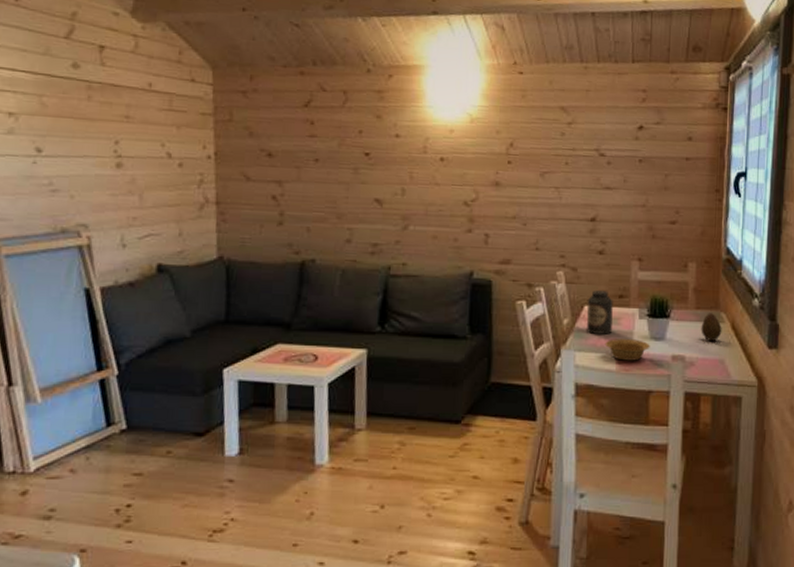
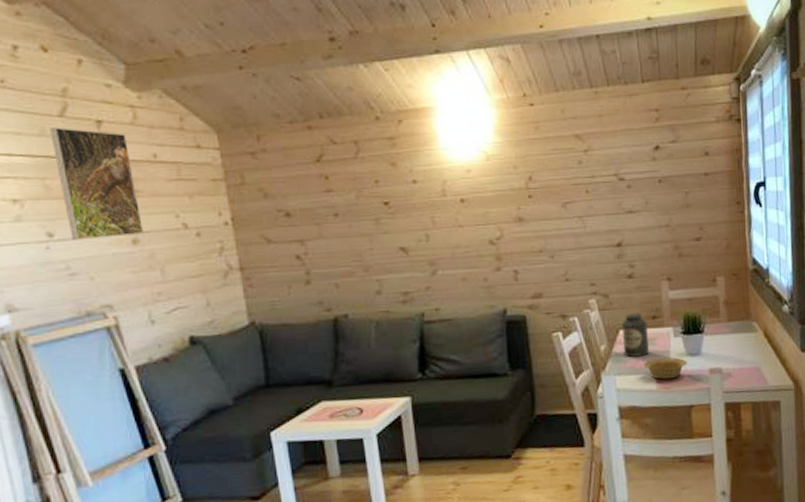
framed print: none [54,48,129,159] -> present [50,127,145,241]
fruit: present [701,313,722,342] -> none [734,323,756,352]

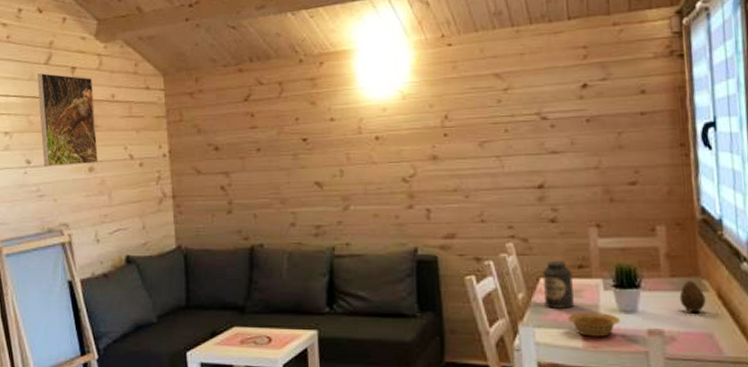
fruit: none [734,323,756,352] -> present [679,281,706,314]

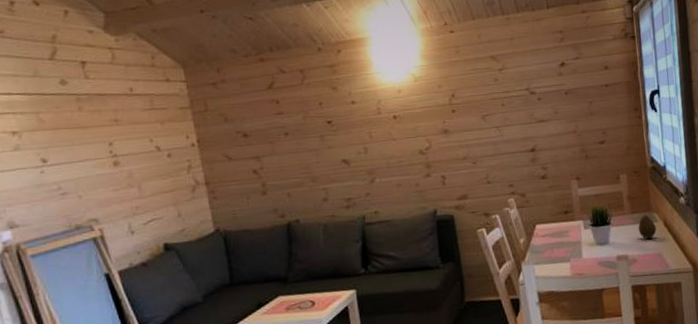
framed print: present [37,73,99,167] -> none [42,69,124,165]
canister: present [542,260,574,308] -> none [537,209,563,248]
bowl: present [567,313,620,337] -> none [558,247,597,267]

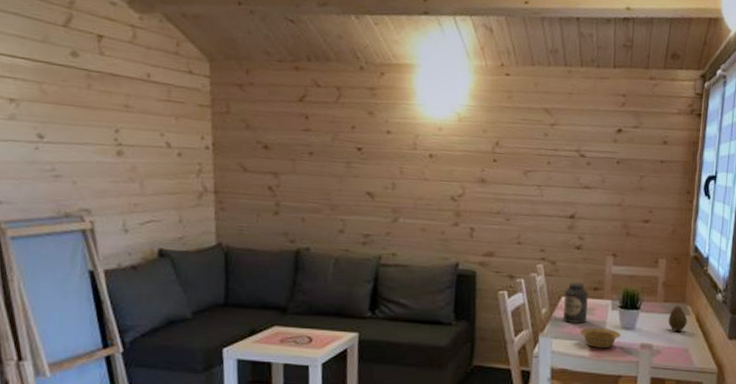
canister: none [537,209,563,248] -> present [563,282,588,324]
bowl: none [558,247,597,267] -> present [579,328,621,348]

